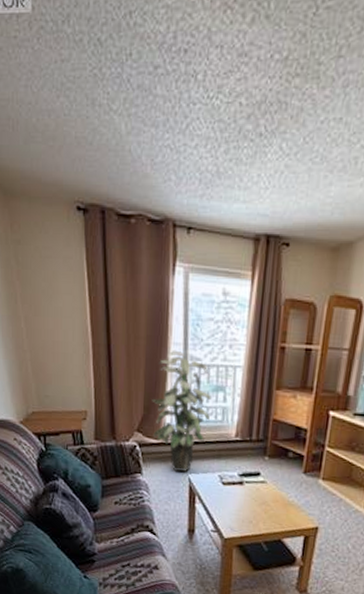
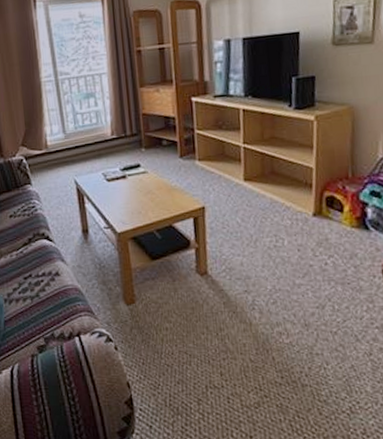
indoor plant: present [152,351,211,472] -> none [31,70,86,176]

